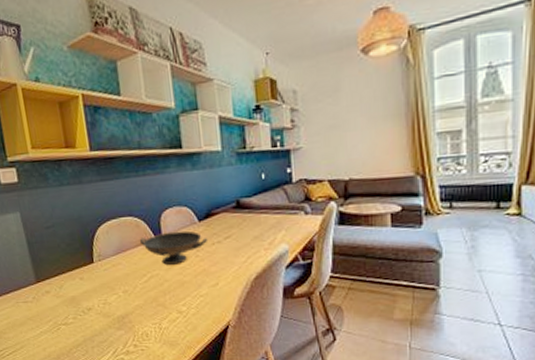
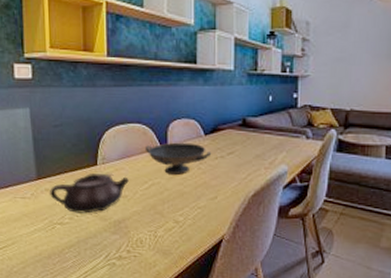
teapot: none [50,271,127,312] -> present [50,174,129,214]

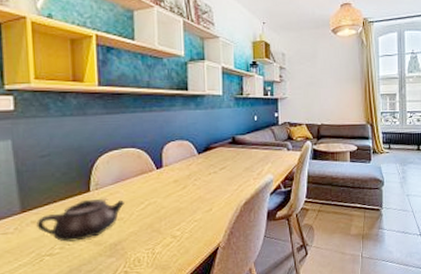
decorative bowl: present [145,142,212,175] -> none [140,162,206,193]

